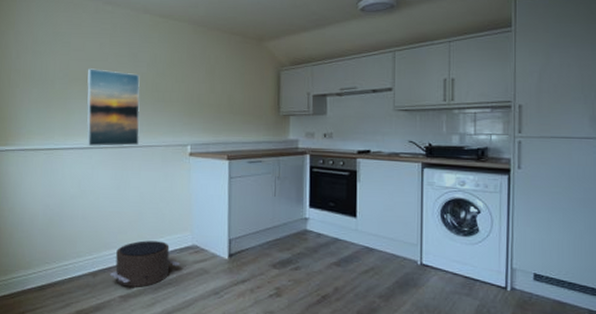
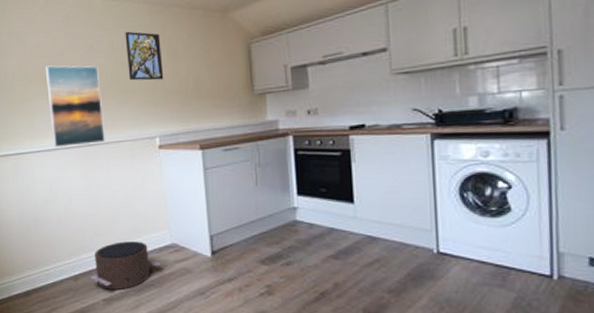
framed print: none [168,46,201,94] -> present [125,31,164,81]

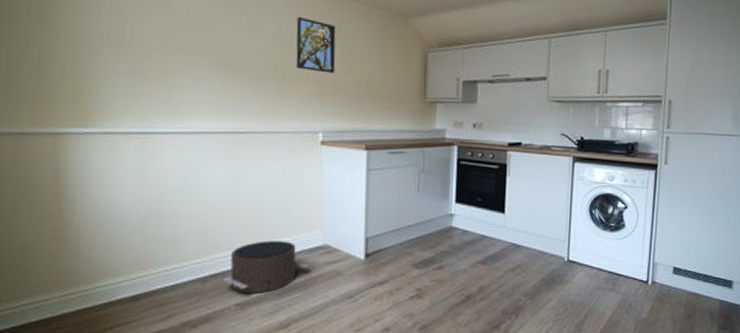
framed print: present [45,65,106,147] -> none [192,37,261,132]

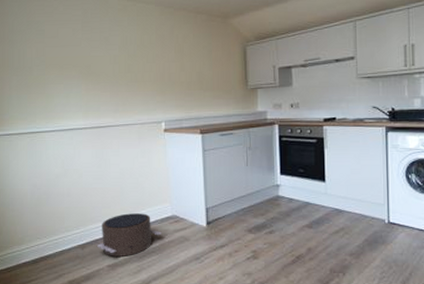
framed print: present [295,16,336,74] -> none [138,28,171,73]

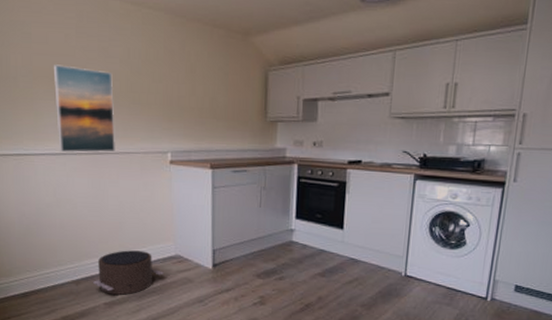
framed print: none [62,54,117,128] -> present [53,64,116,153]

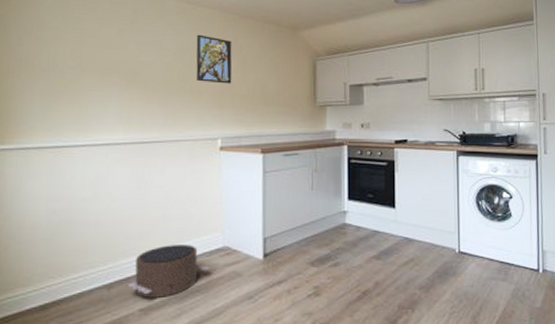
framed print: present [53,64,116,153] -> none [101,57,165,142]
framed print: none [143,40,181,96] -> present [196,34,232,84]

